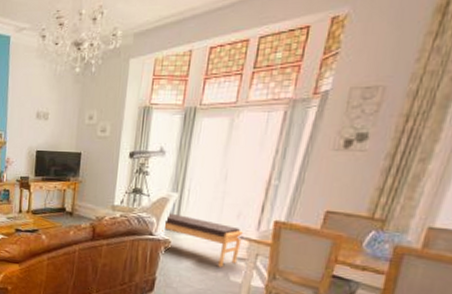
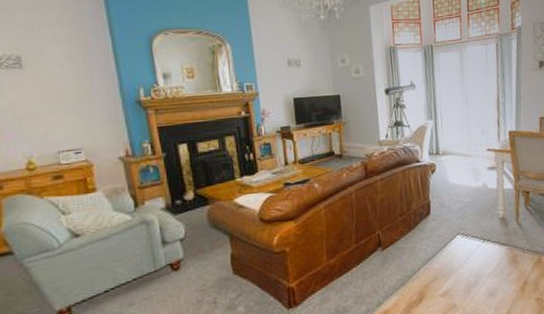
bench: present [162,213,243,267] -> none [426,139,490,179]

